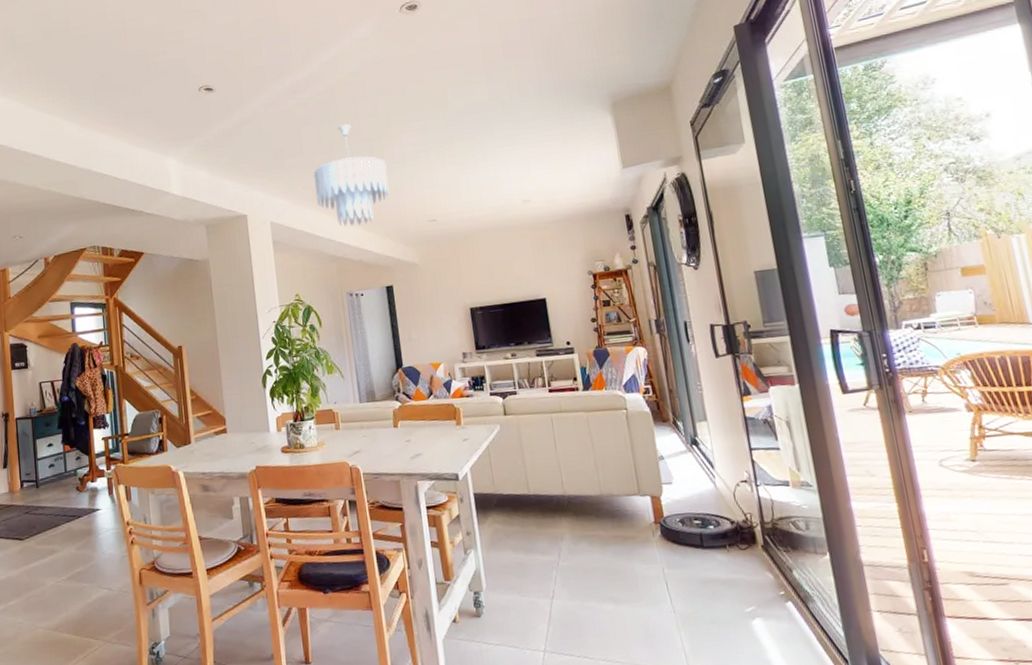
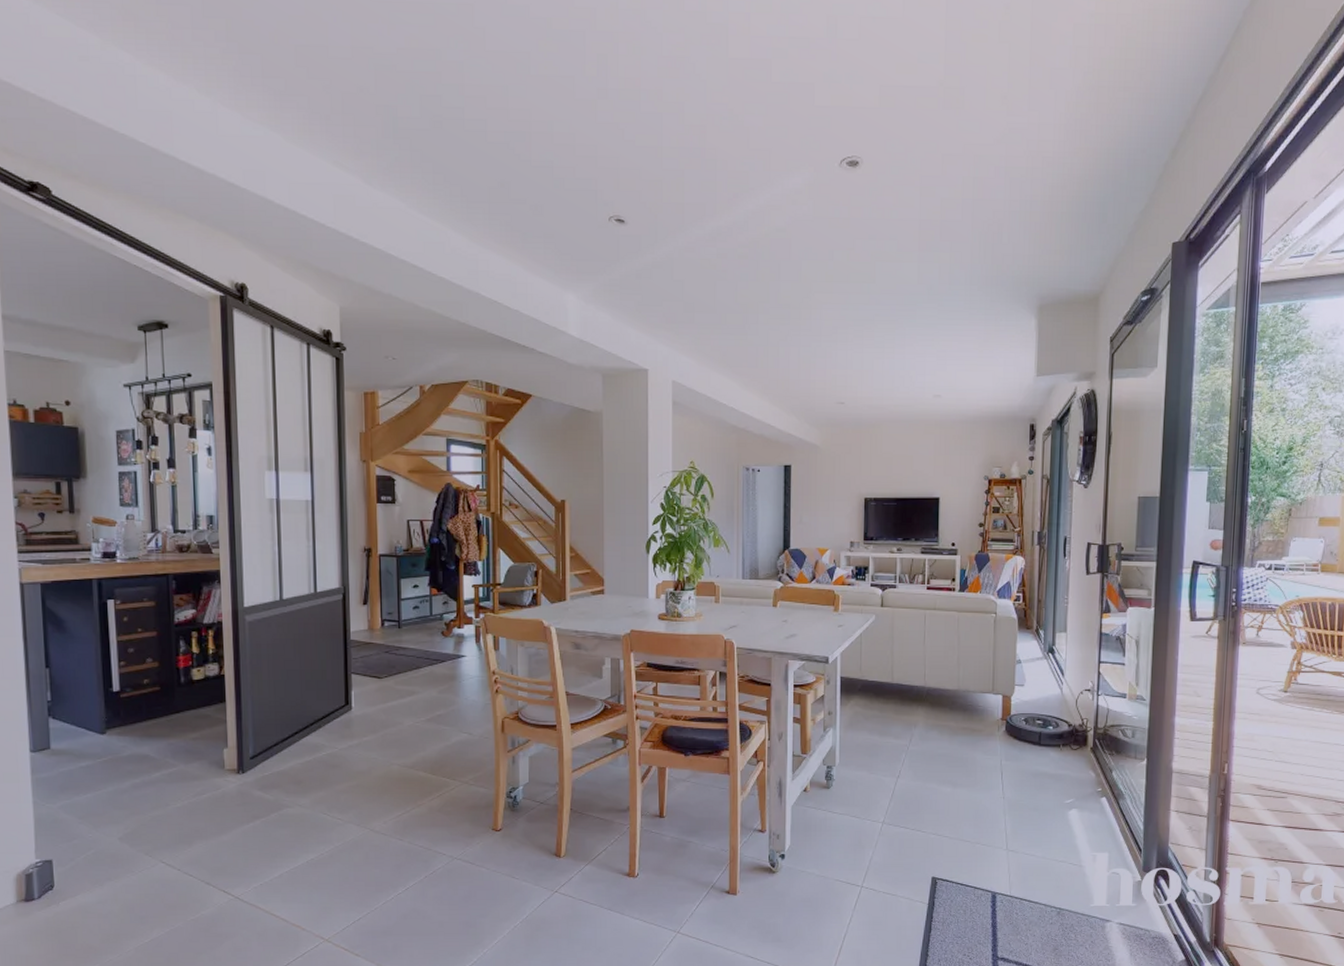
ceiling light fixture: present [313,123,389,227] -> none [724,284,802,398]

